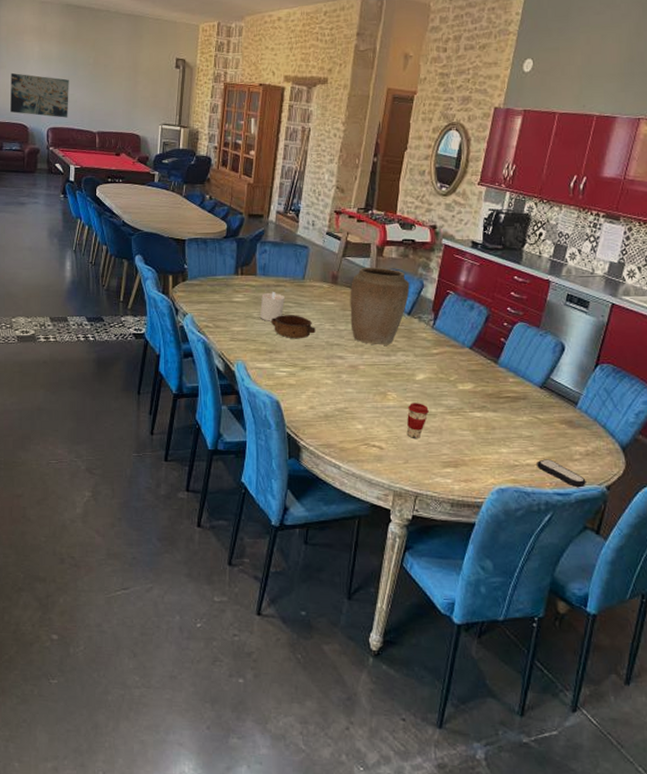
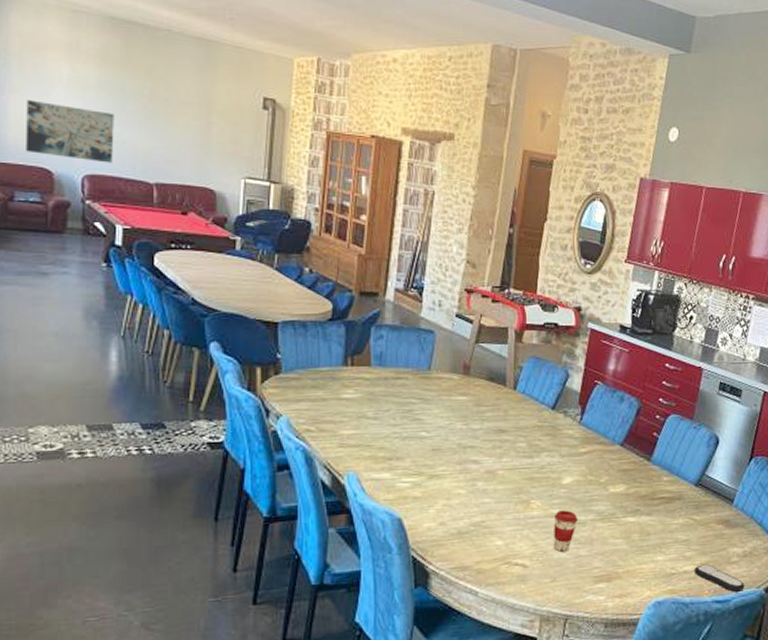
candle: present [260,291,285,321] -> none [376,385,406,422]
bowl: present [270,315,316,339] -> none [389,413,445,442]
vase: present [350,266,410,345] -> none [485,354,554,446]

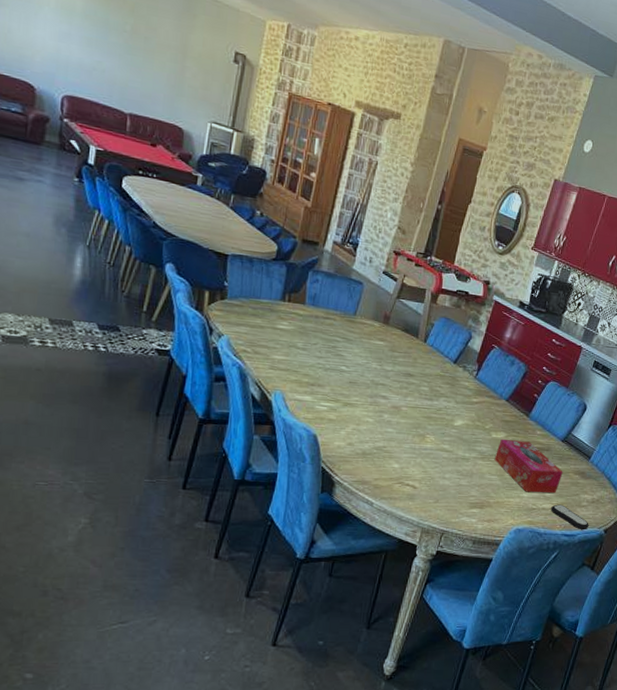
wall art: present [26,100,114,163] -> none [11,16,97,88]
coffee cup: present [553,510,578,552] -> none [441,446,463,480]
tissue box: none [616,491,703,554] -> present [494,439,563,494]

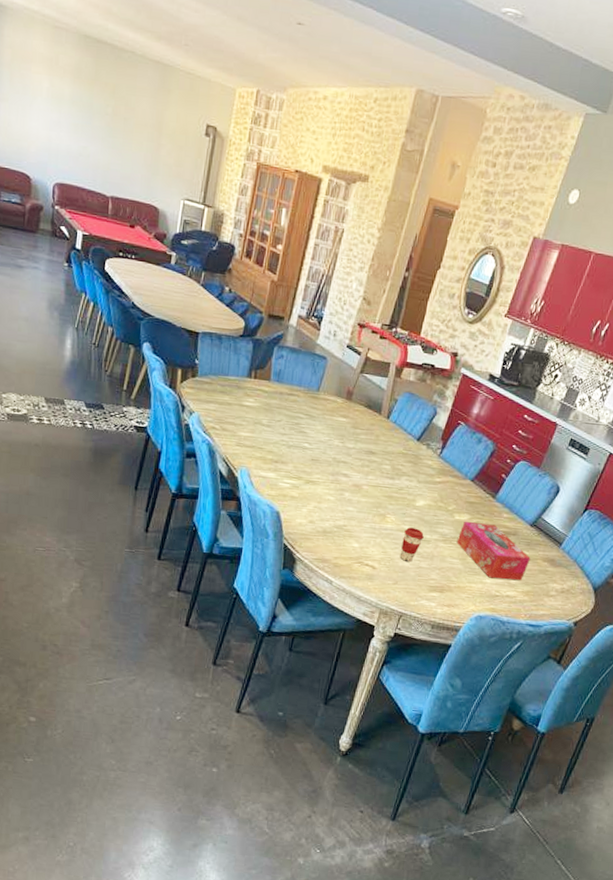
coffee cup: none [441,446,463,480] -> present [400,527,424,562]
remote control: present [551,504,589,529] -> none [515,592,557,621]

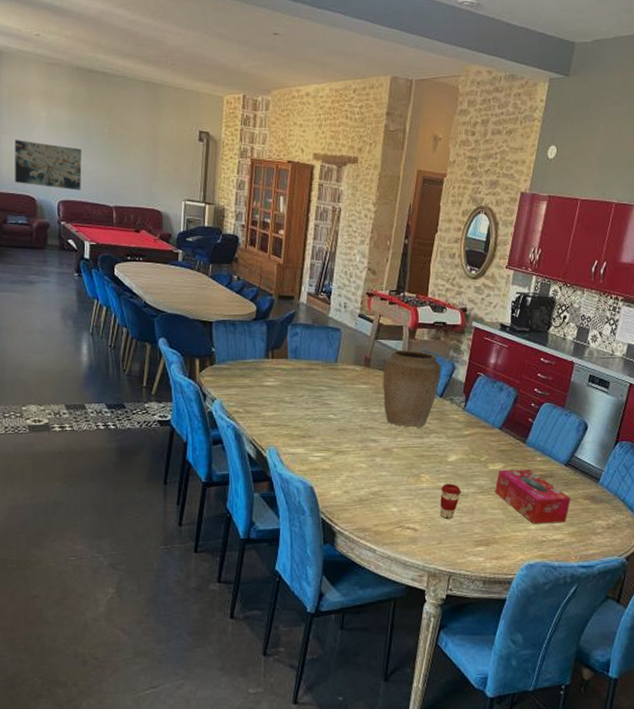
wall art: none [11,109,82,174] -> present [14,140,82,190]
vase: none [359,386,423,469] -> present [382,349,442,428]

